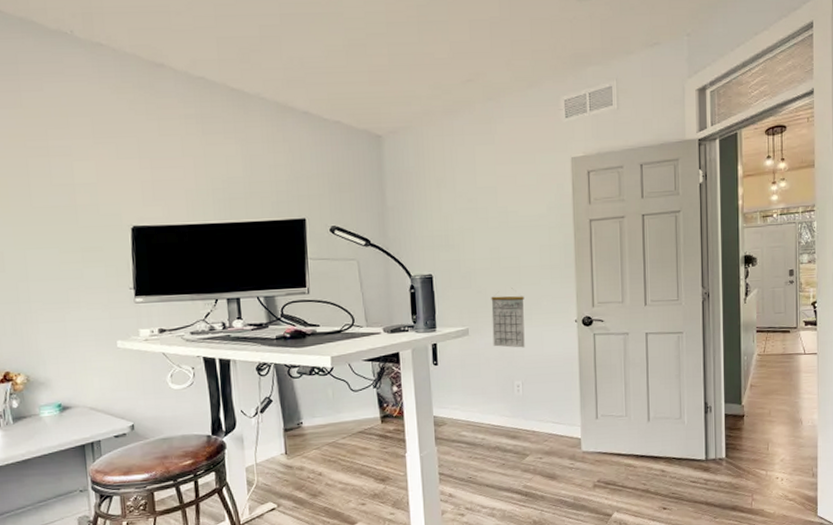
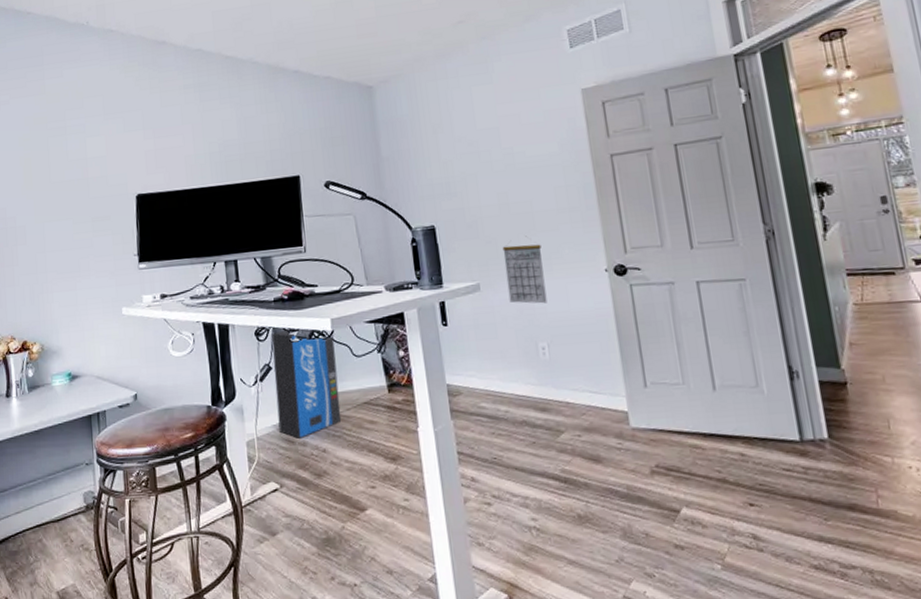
air purifier: none [273,365,337,465] -> present [271,329,342,440]

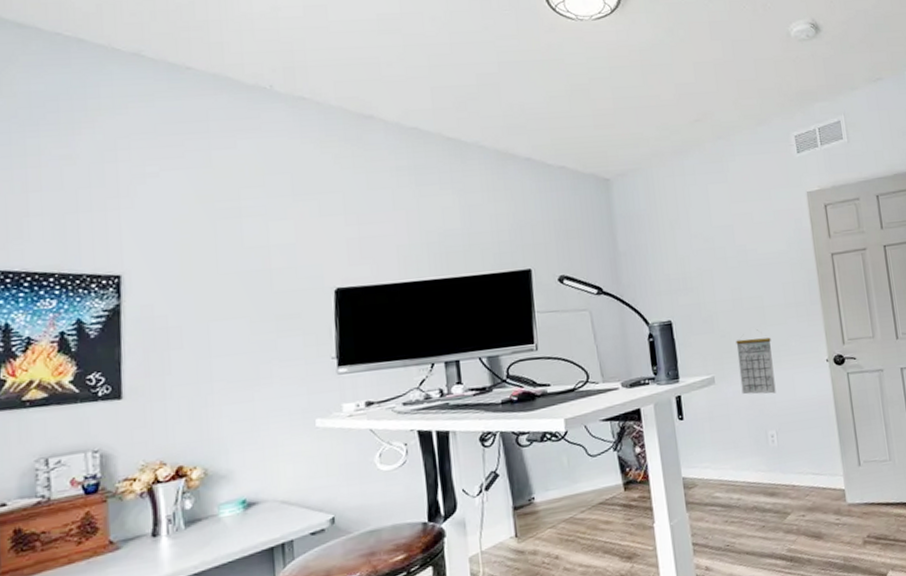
air purifier: present [271,329,342,440] -> none [499,432,576,549]

